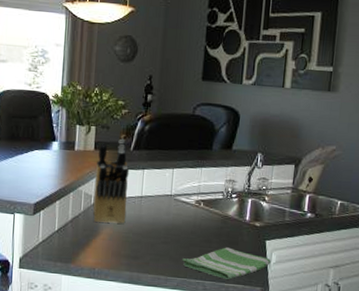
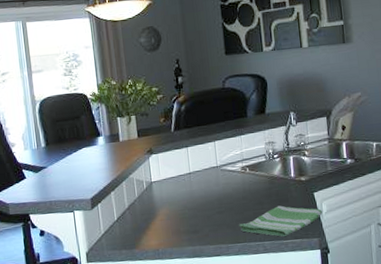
knife block: present [93,138,130,224] -> none [142,122,180,206]

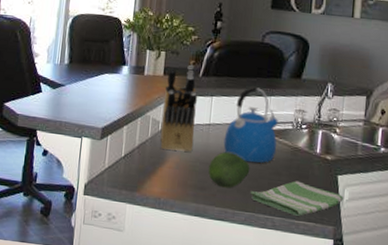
knife block: none [142,122,180,206] -> present [160,64,198,152]
fruit: none [197,193,235,227] -> present [208,151,250,188]
kettle: none [205,129,255,200] -> present [223,86,278,163]

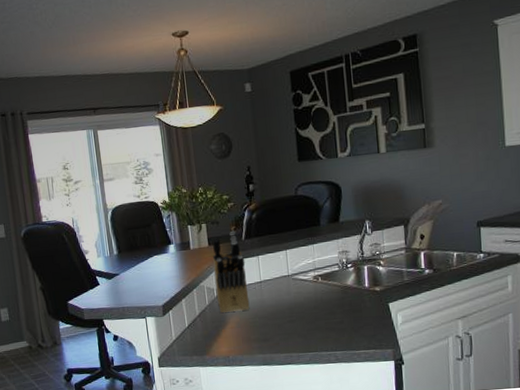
fruit: present [208,151,250,188] -> none [267,302,306,336]
kettle: present [223,86,278,163] -> none [276,238,327,309]
dish towel: present [250,181,345,216] -> none [310,315,398,347]

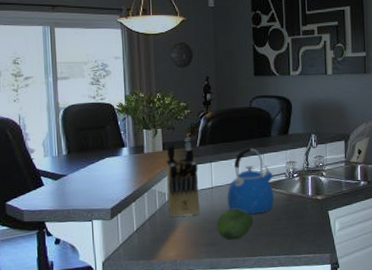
fruit: none [267,302,306,336] -> present [217,208,254,240]
kettle: none [276,238,327,309] -> present [227,147,274,215]

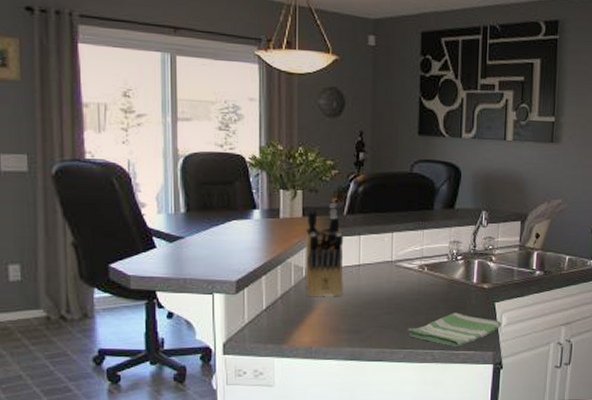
fruit: present [217,208,254,240] -> none [362,291,406,328]
kettle: present [227,147,274,215] -> none [376,220,433,300]
dish towel: none [256,222,336,251] -> present [408,313,502,346]

